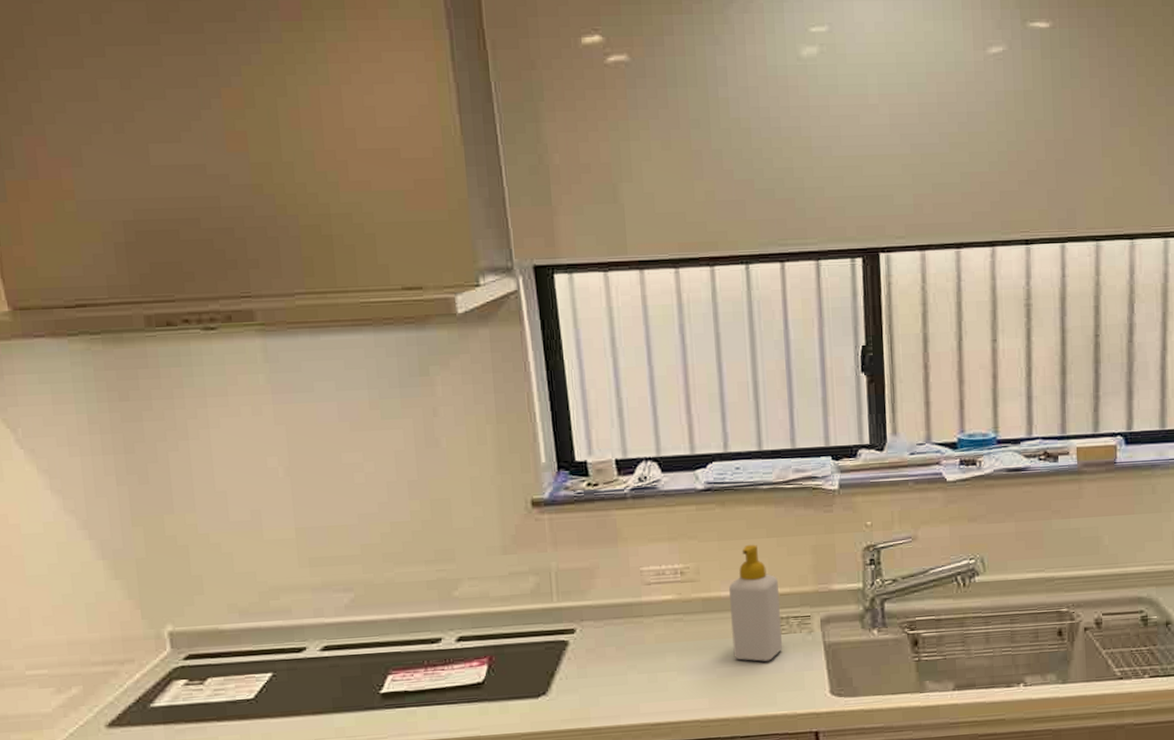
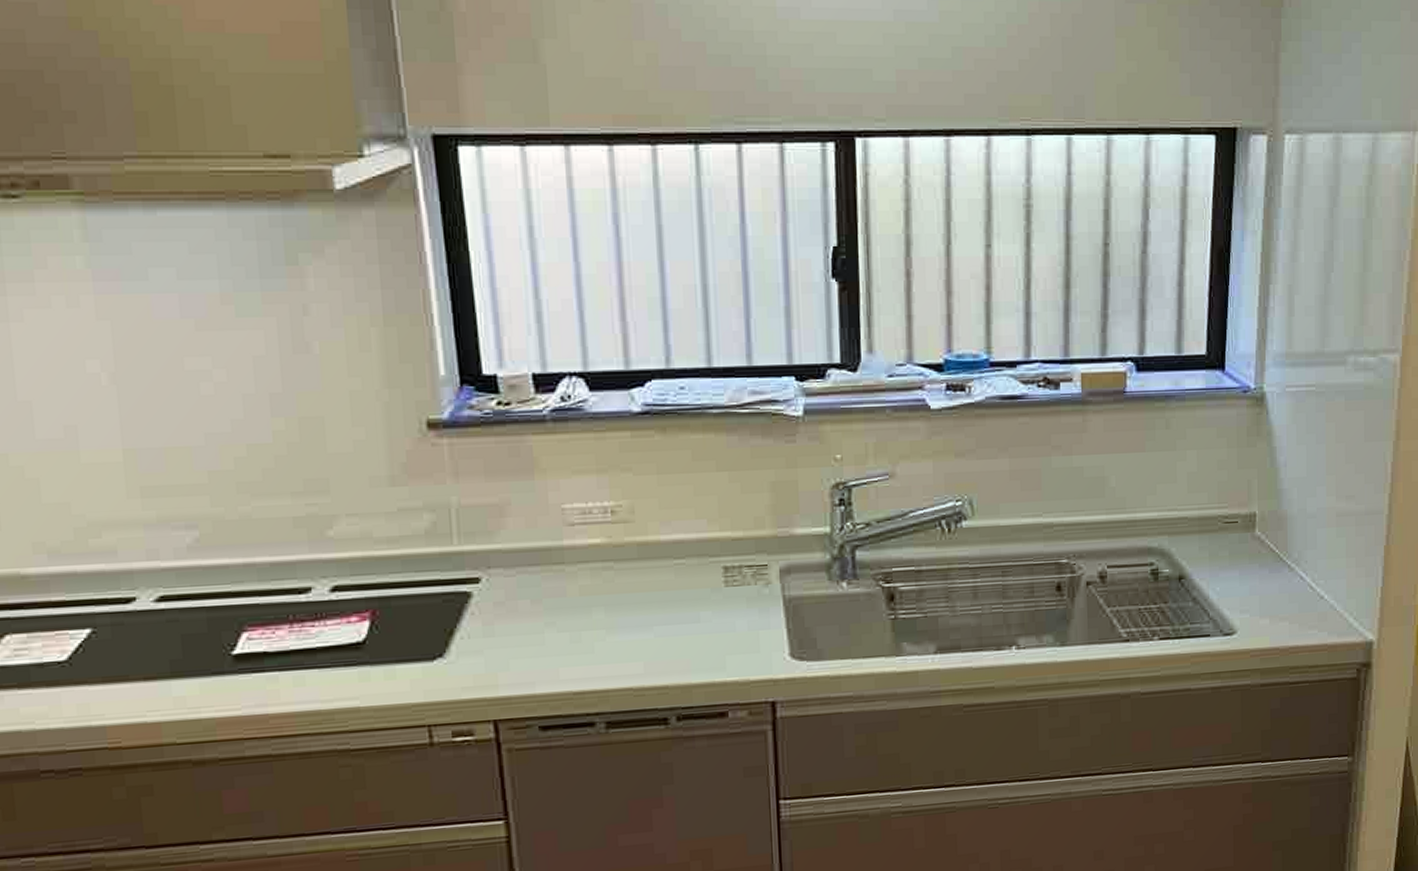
soap bottle: present [729,544,783,662] -> none [670,479,735,619]

